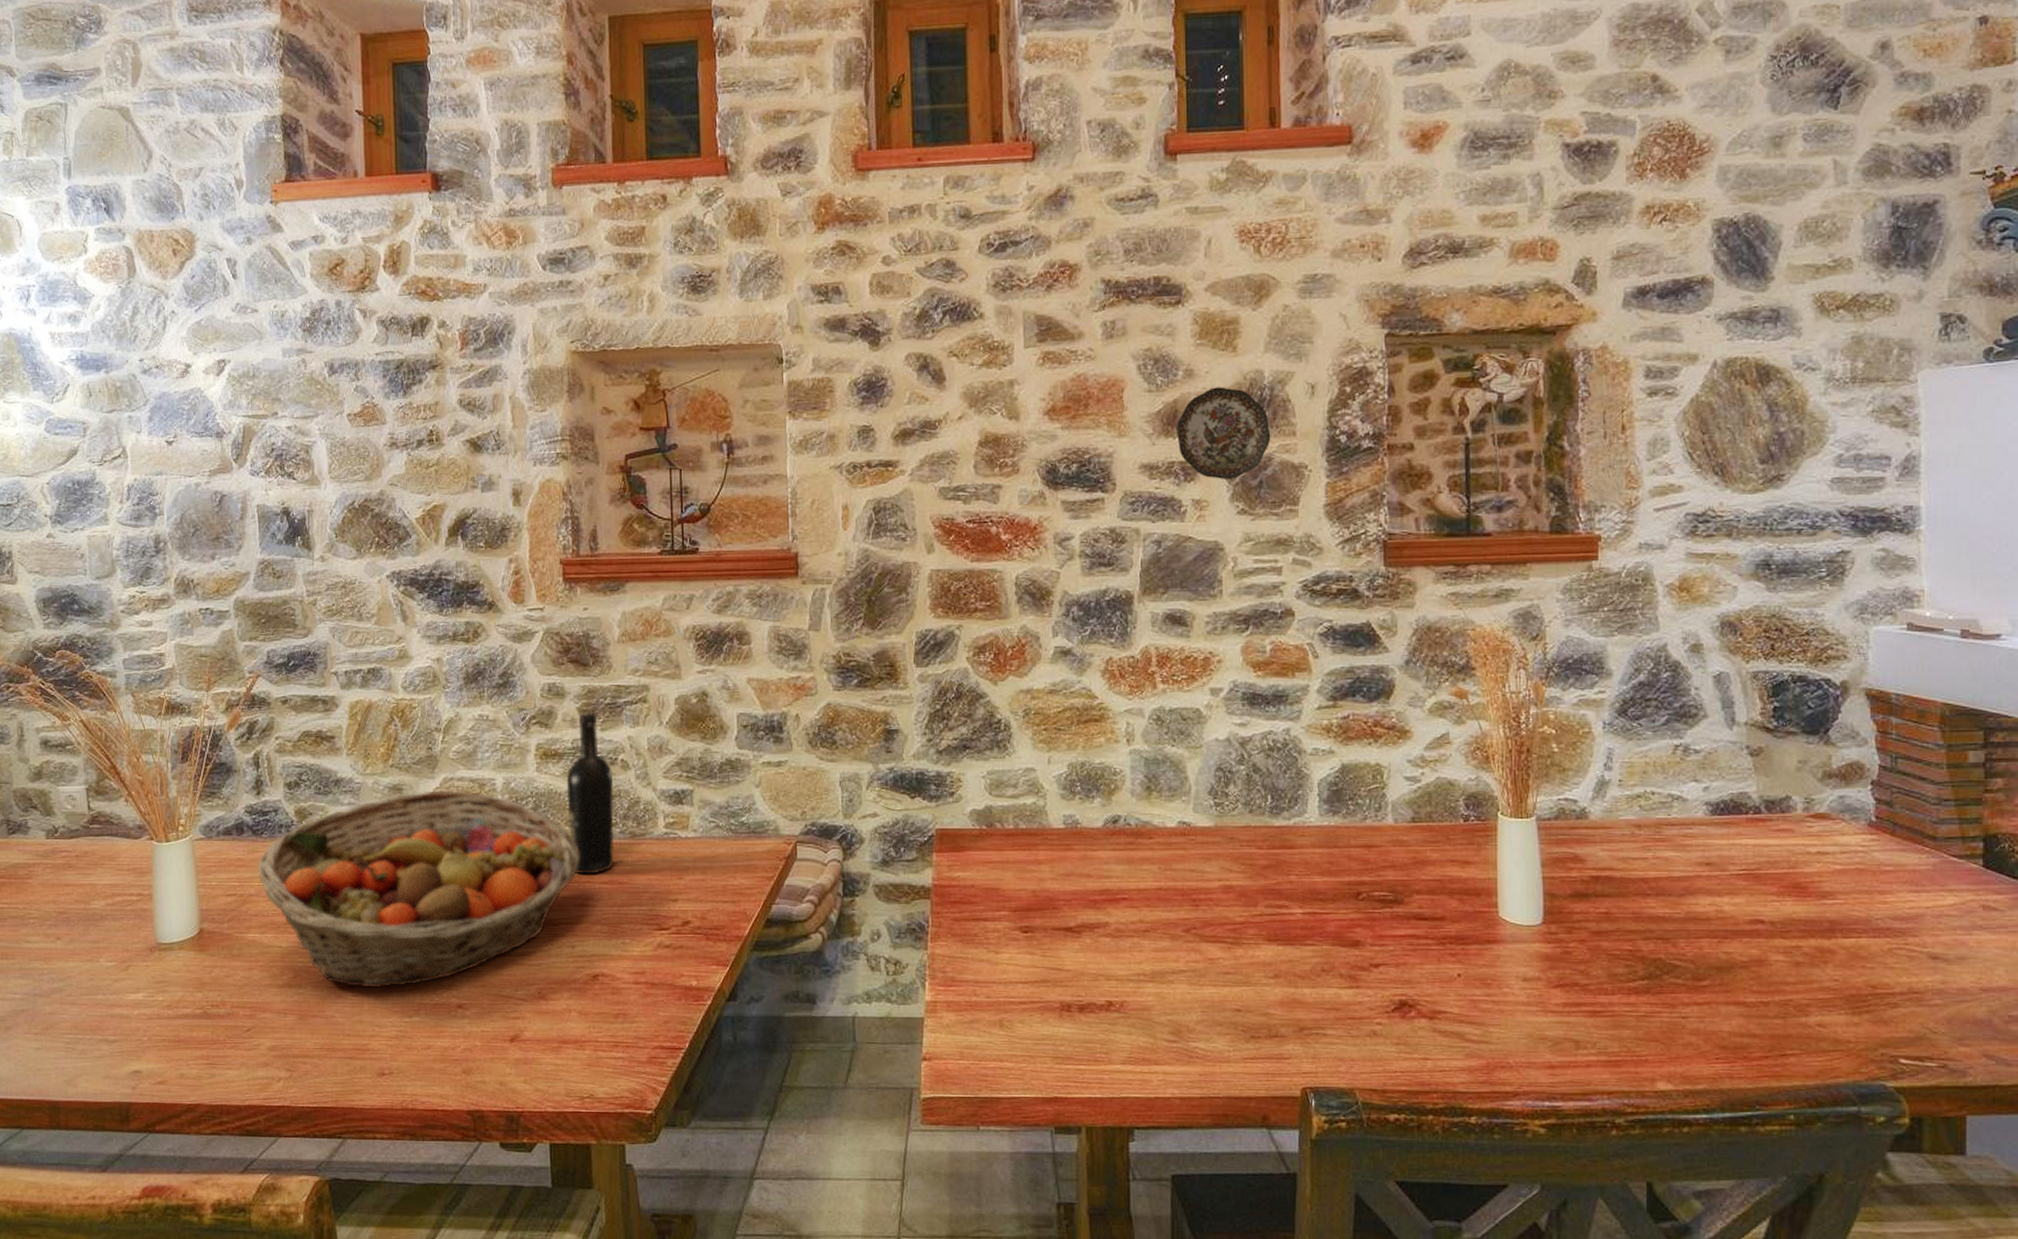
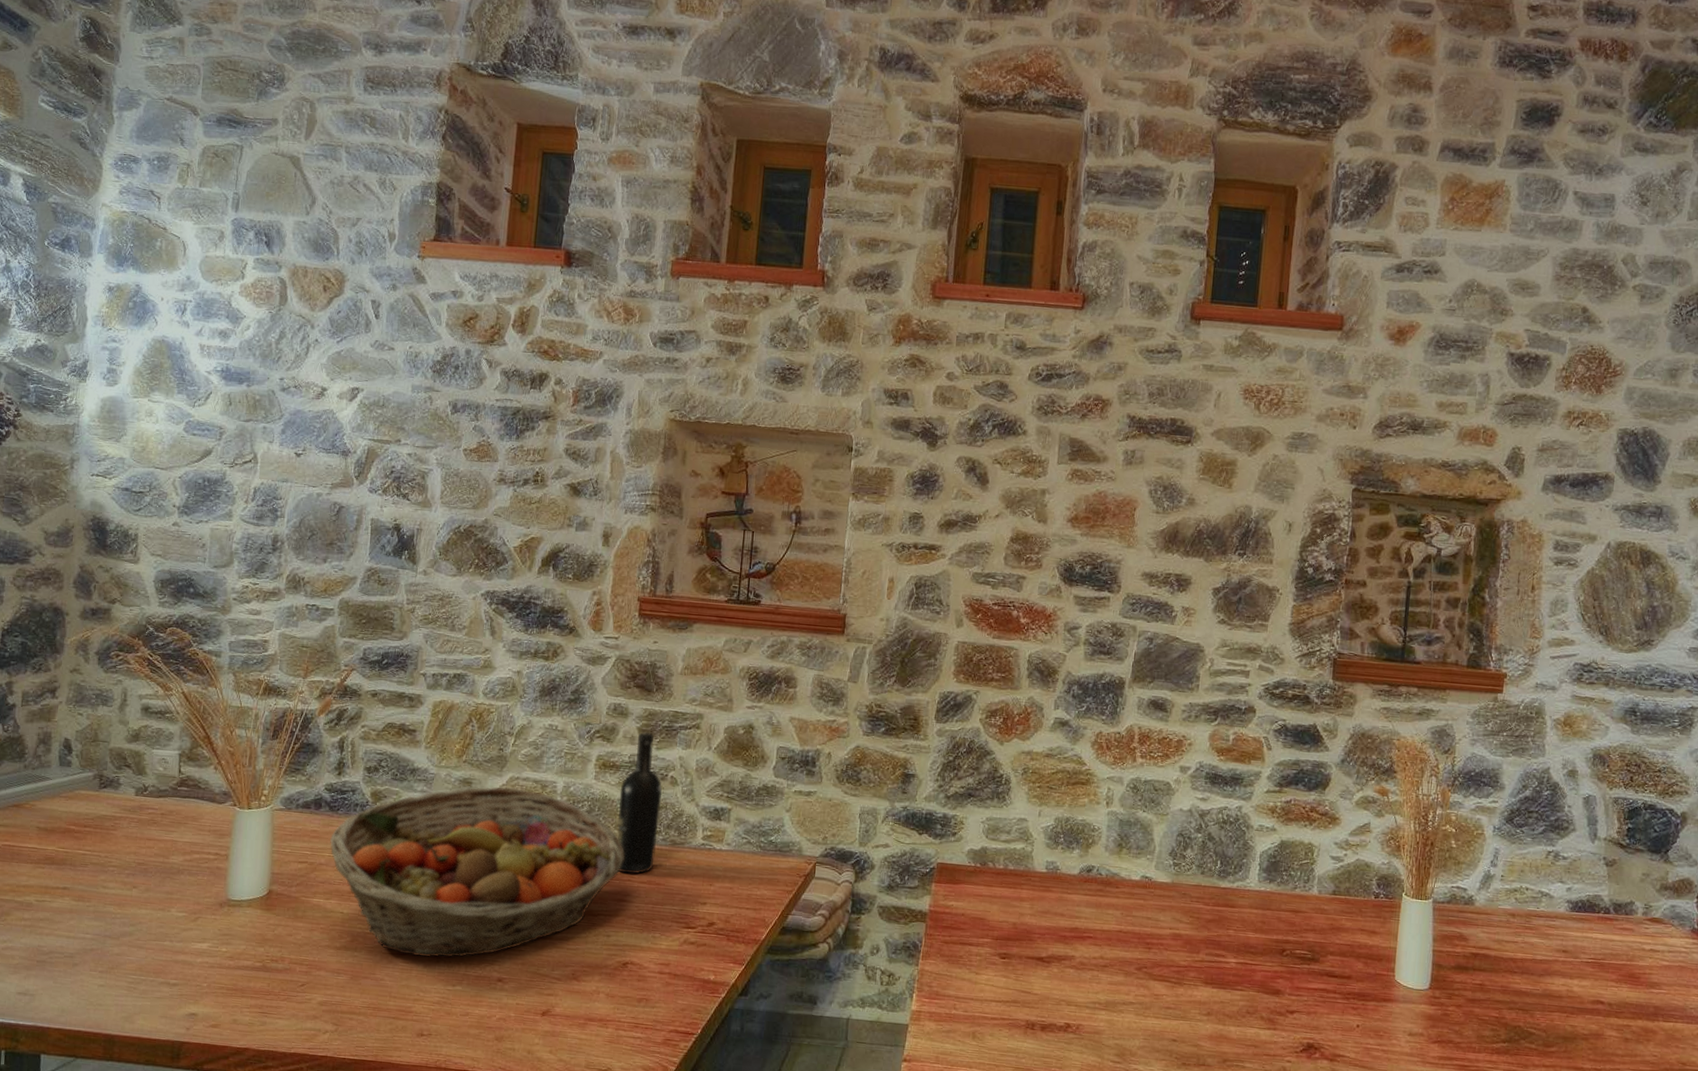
decorative plate: present [1177,387,1271,480] -> none [1175,515,1253,594]

